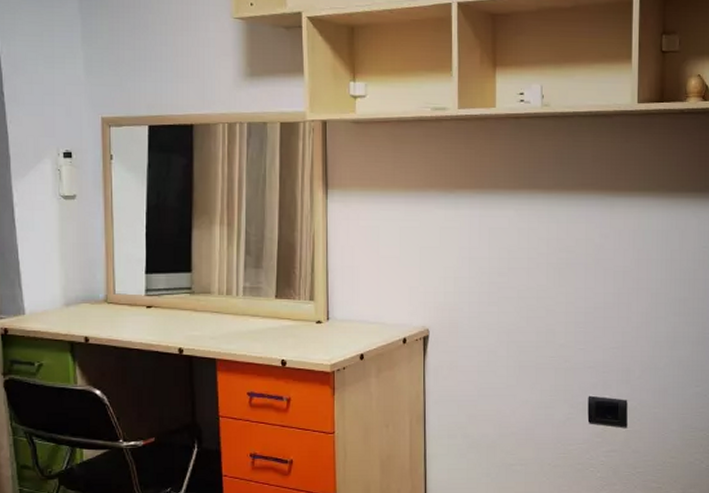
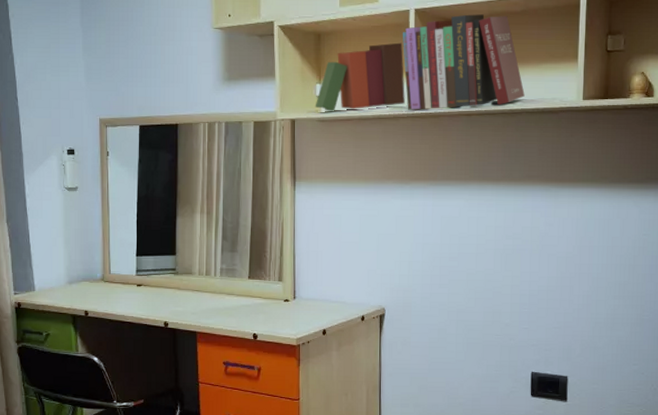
books: none [348,38,448,113] -> present [315,42,405,112]
books: none [445,9,577,112] -> present [403,14,525,110]

